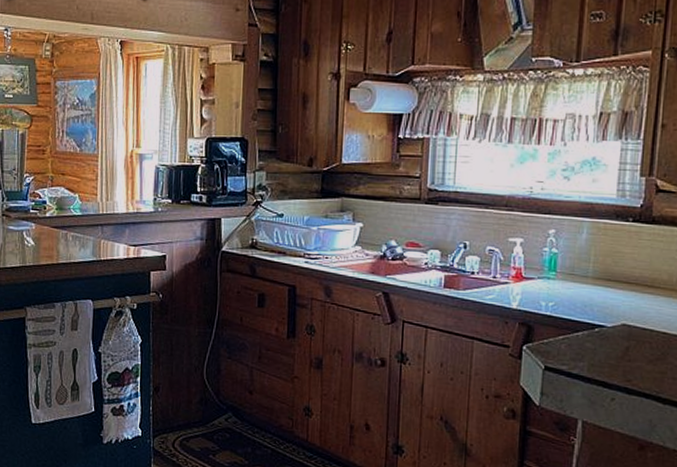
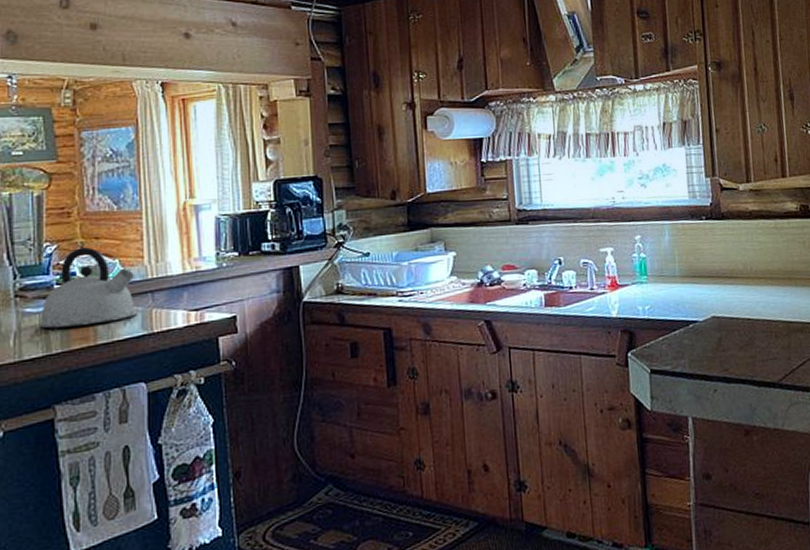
kettle: none [18,181,90,246] -> present [39,247,138,328]

